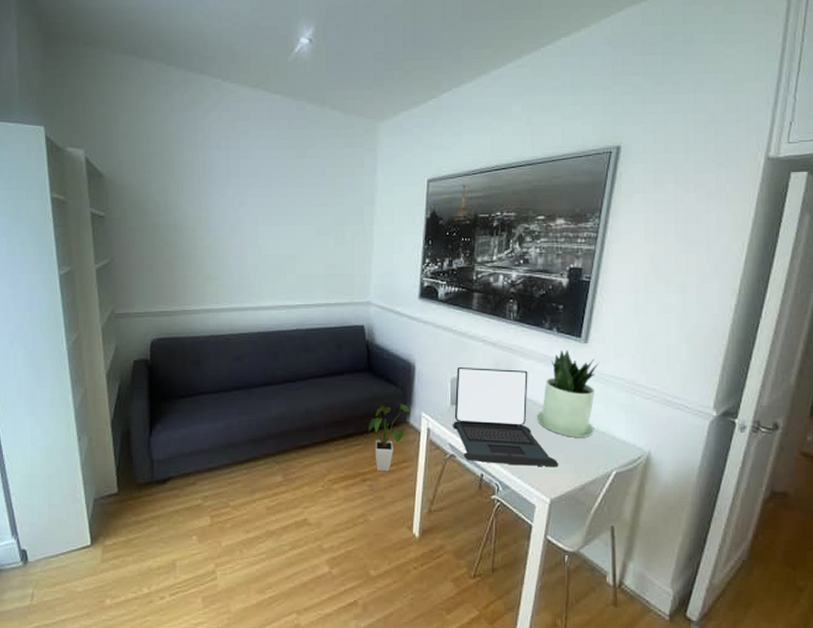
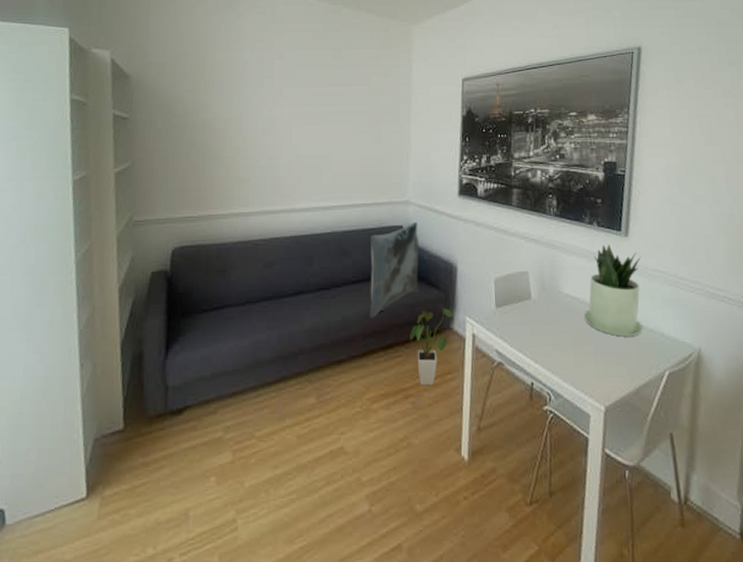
pillow: none [332,321,379,410] -> present [370,221,419,318]
laptop: present [453,367,559,466] -> none [499,266,611,371]

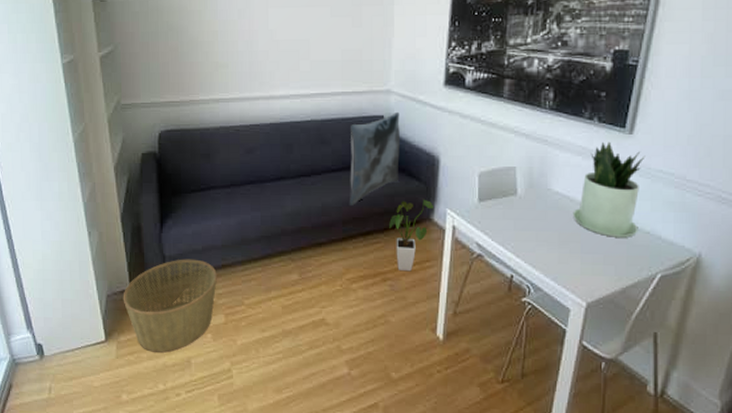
basket: none [113,388,226,507] -> present [123,259,217,353]

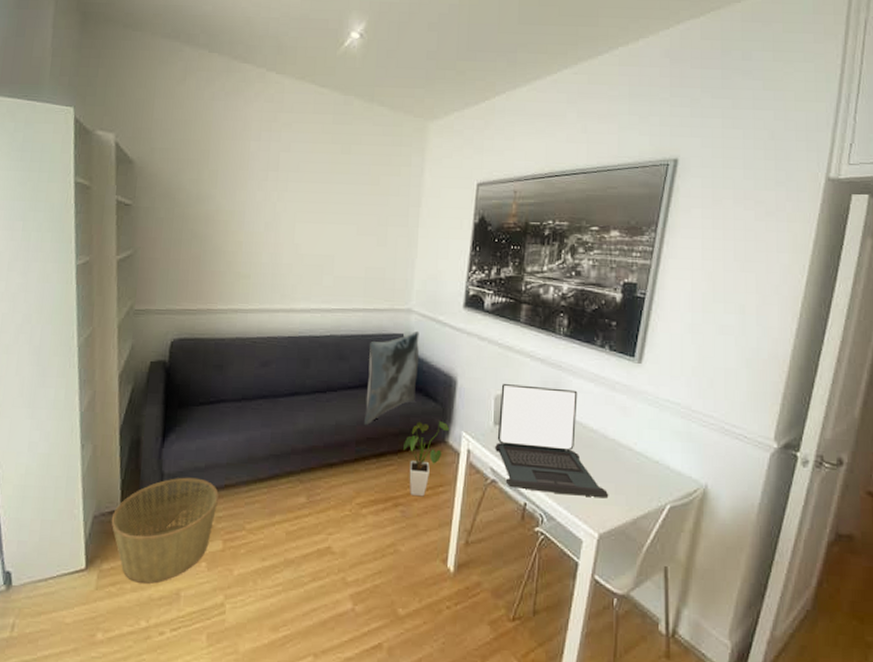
laptop: none [481,161,597,268] -> present [495,384,609,497]
planter: present [573,141,646,238] -> none [585,369,654,467]

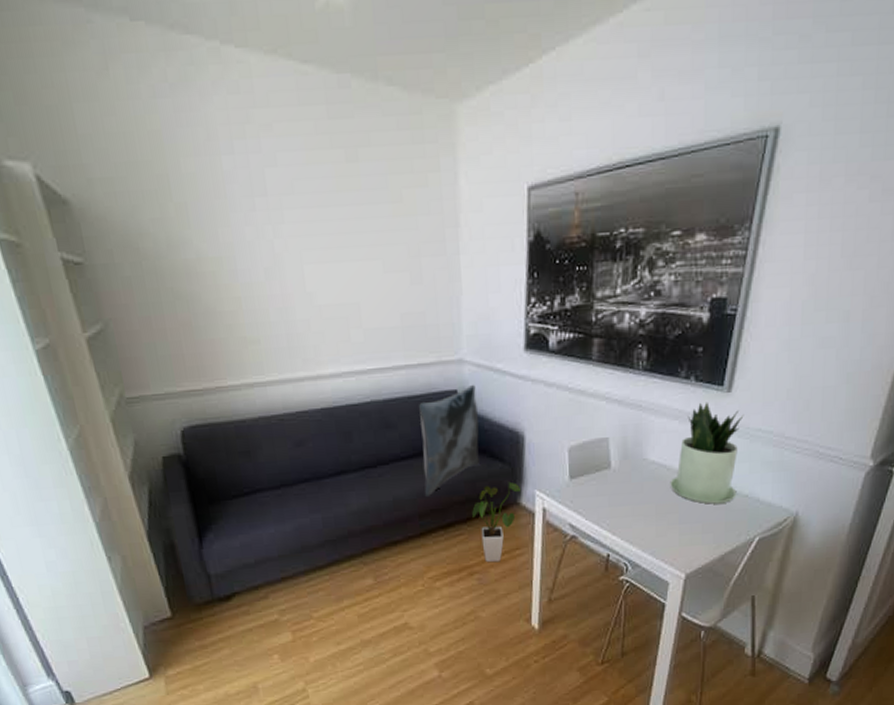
basket: present [111,477,219,584] -> none [163,574,278,683]
laptop: present [495,384,609,497] -> none [573,431,696,542]
planter: none [585,369,654,467] -> present [670,402,744,504]

